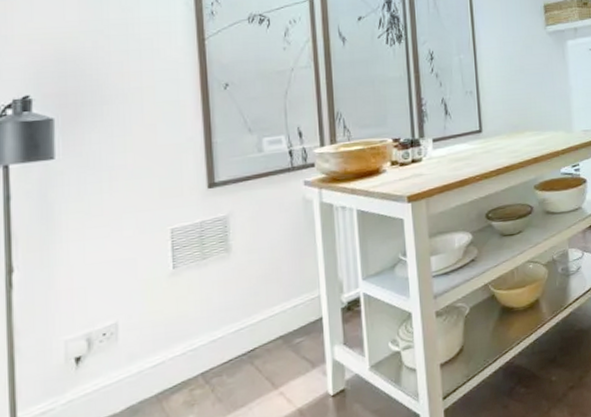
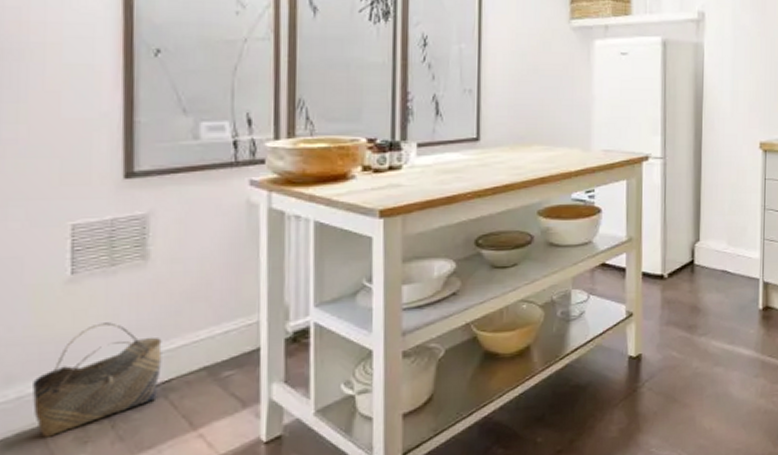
basket: none [148,305,247,403] -> present [31,322,162,438]

